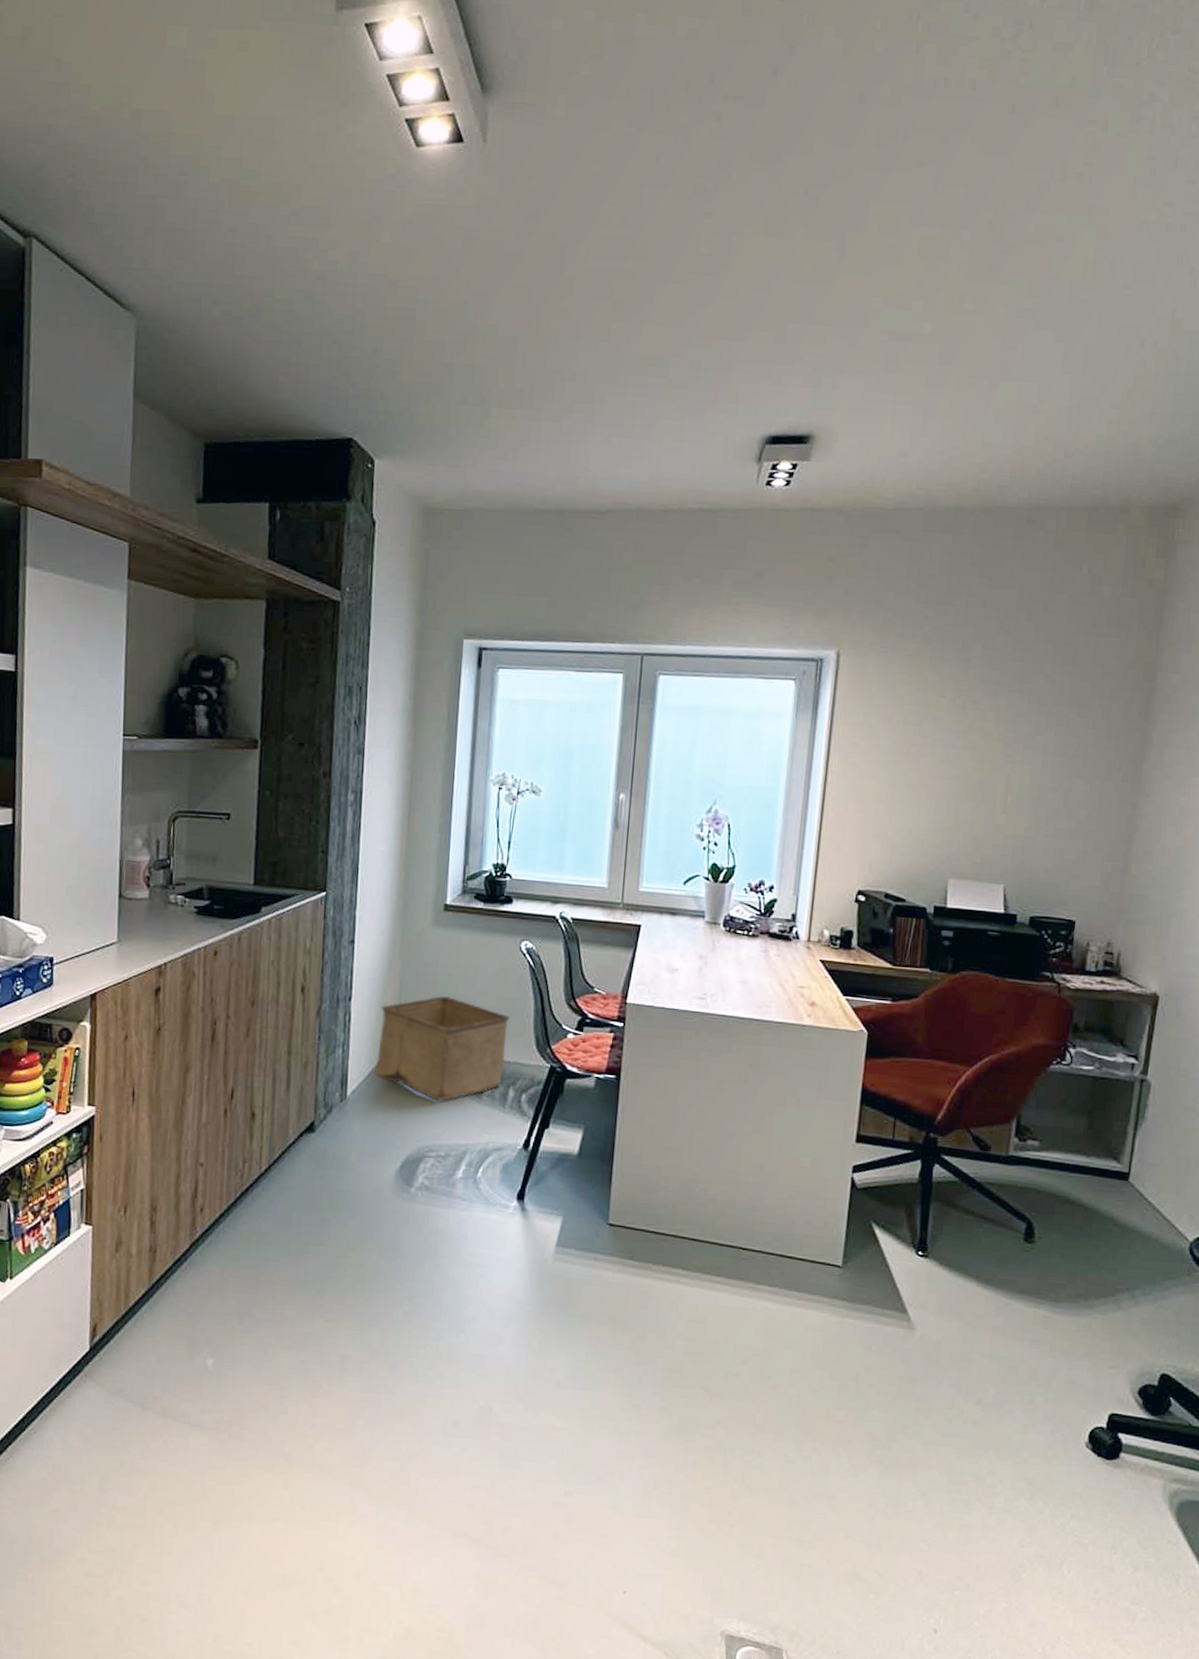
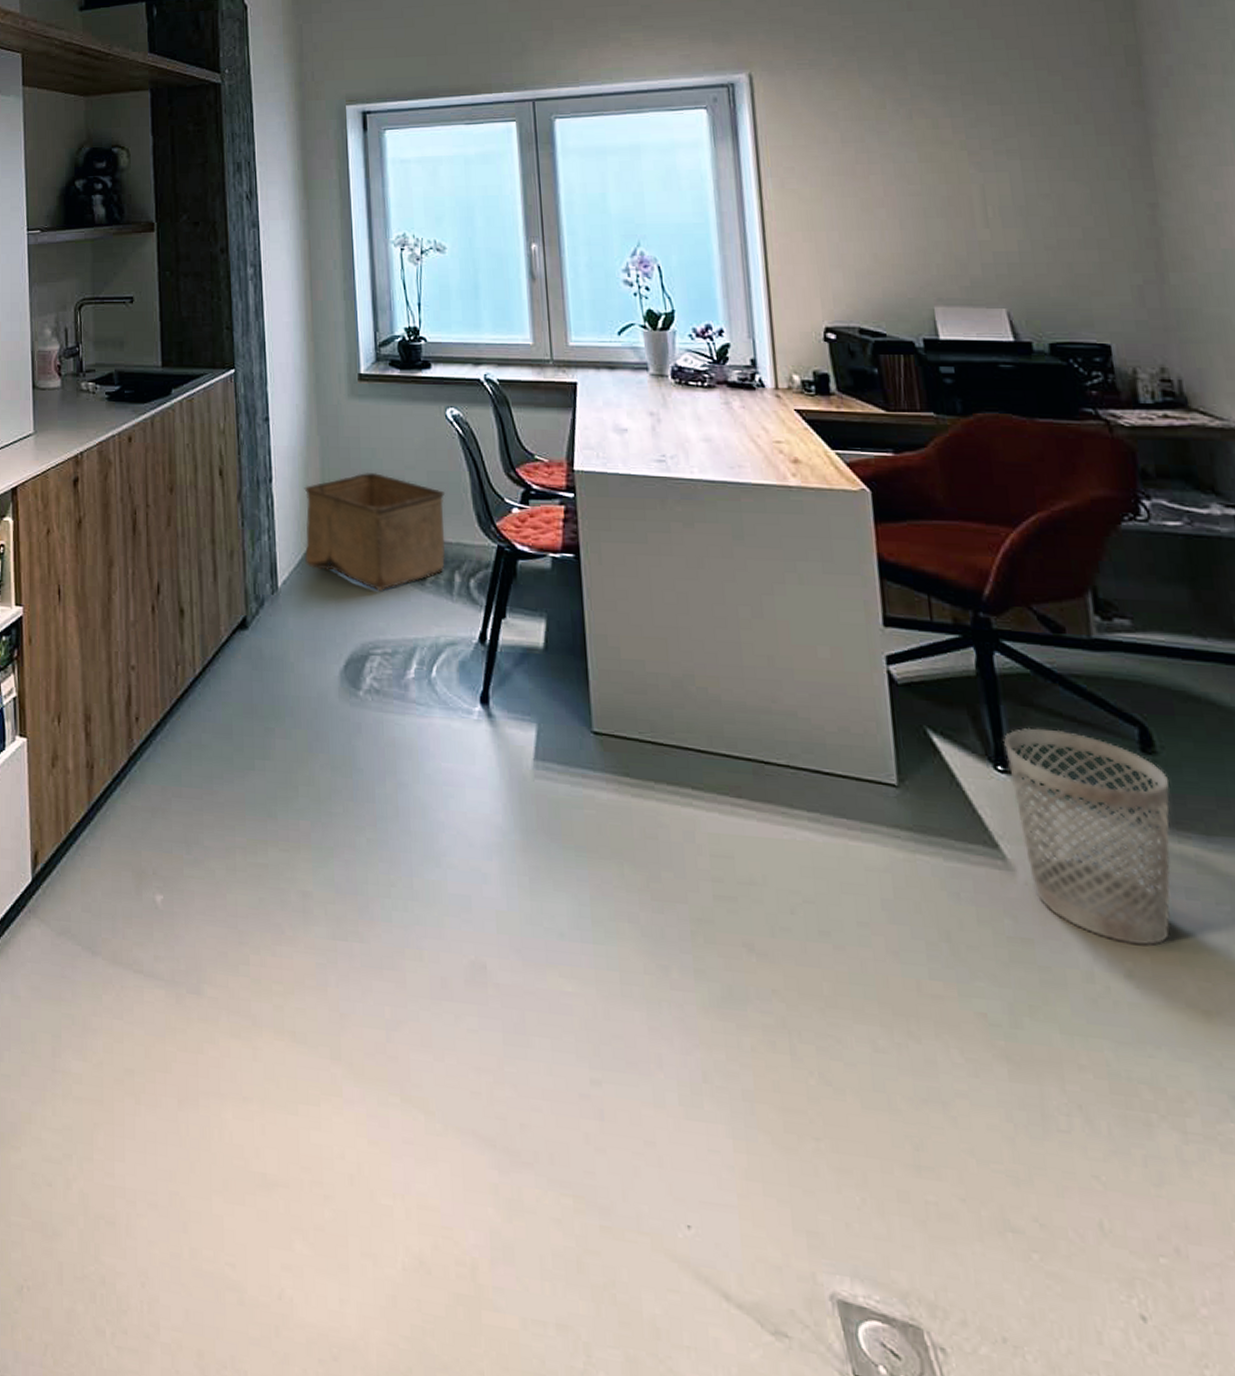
wastebasket: none [925,1222,1038,1381] -> present [1002,727,1171,945]

